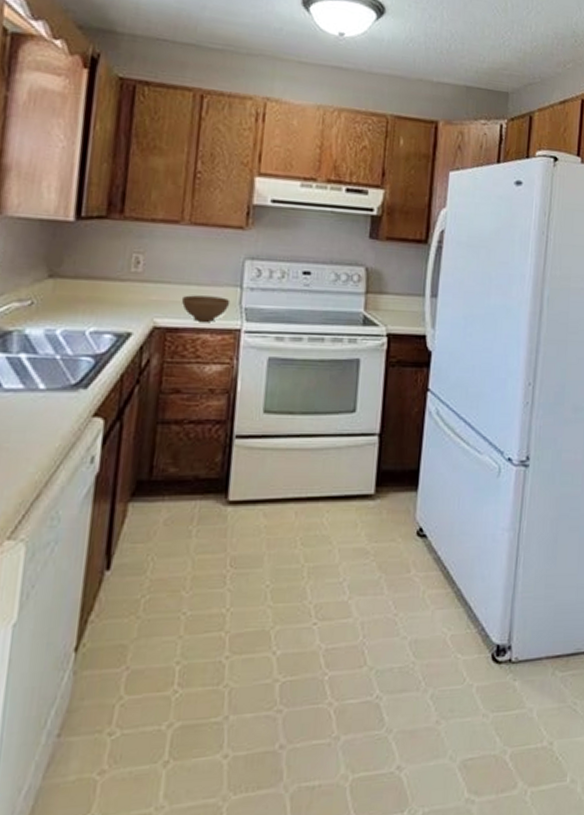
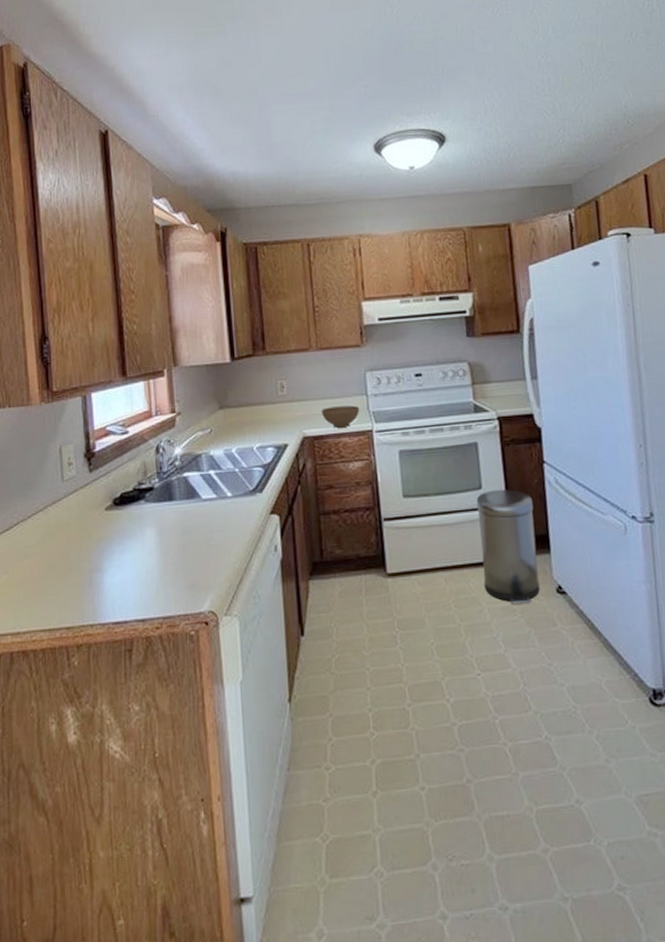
pedal bin: none [339,415,409,546] -> present [476,489,540,604]

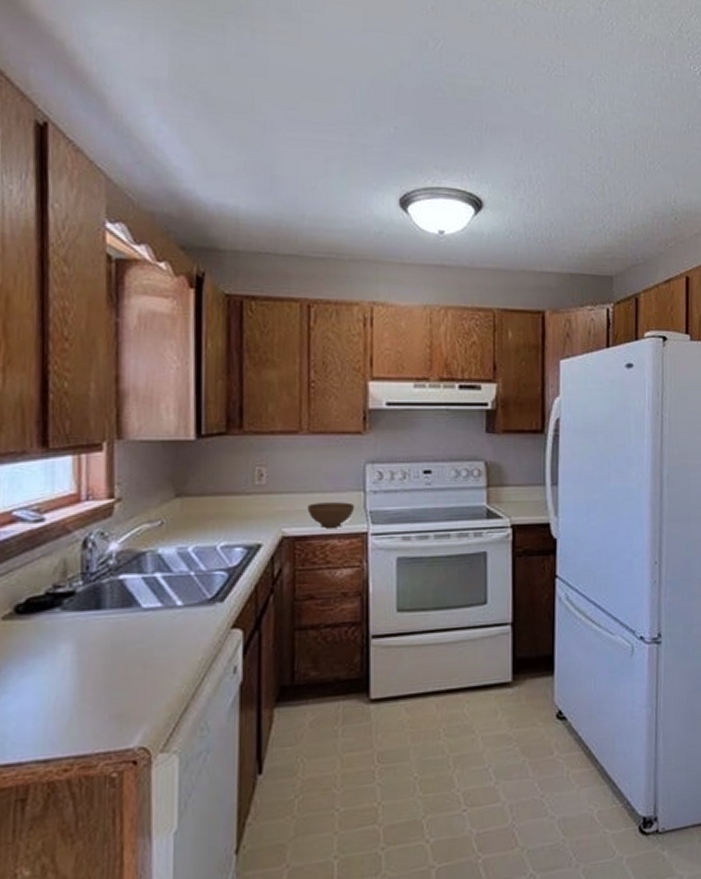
pedal bin: present [476,489,540,604] -> none [479,605,541,732]

